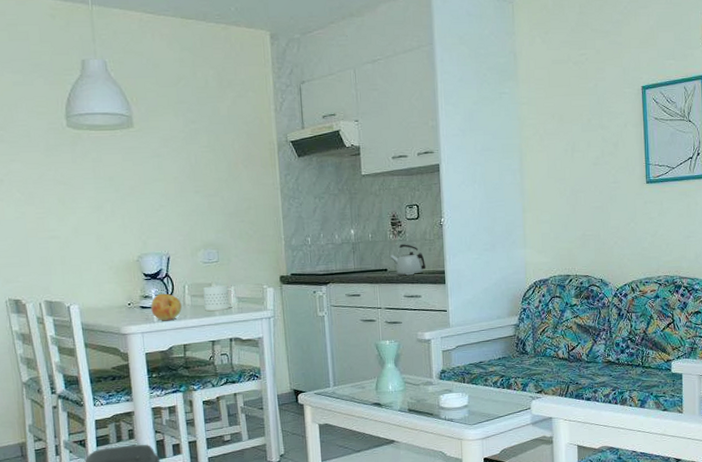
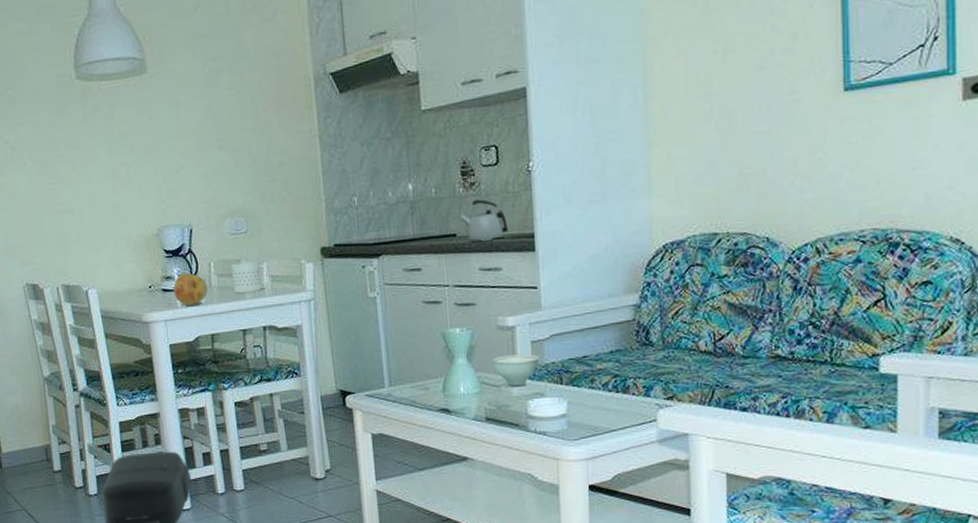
bowl: none [414,360,449,385] -> present [492,354,540,387]

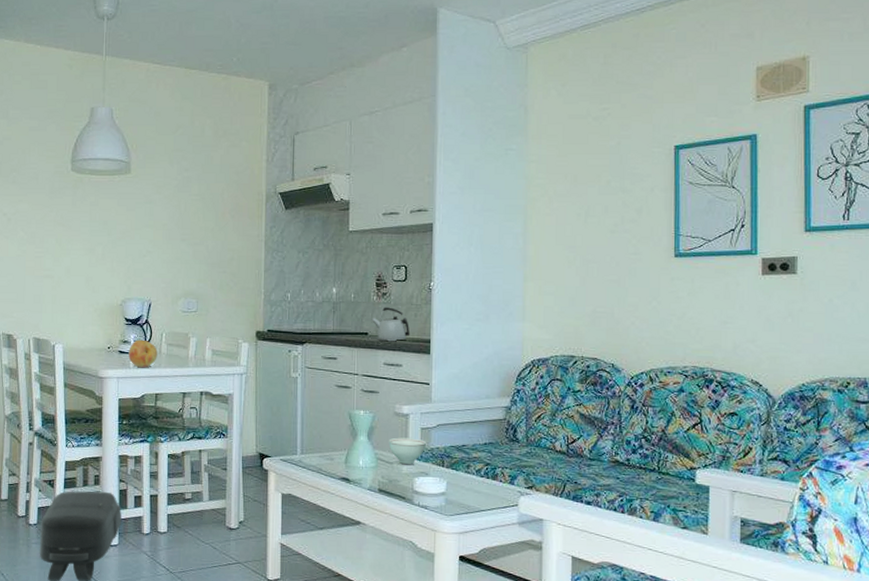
mug: present [231,261,270,294] -> none [179,336,211,363]

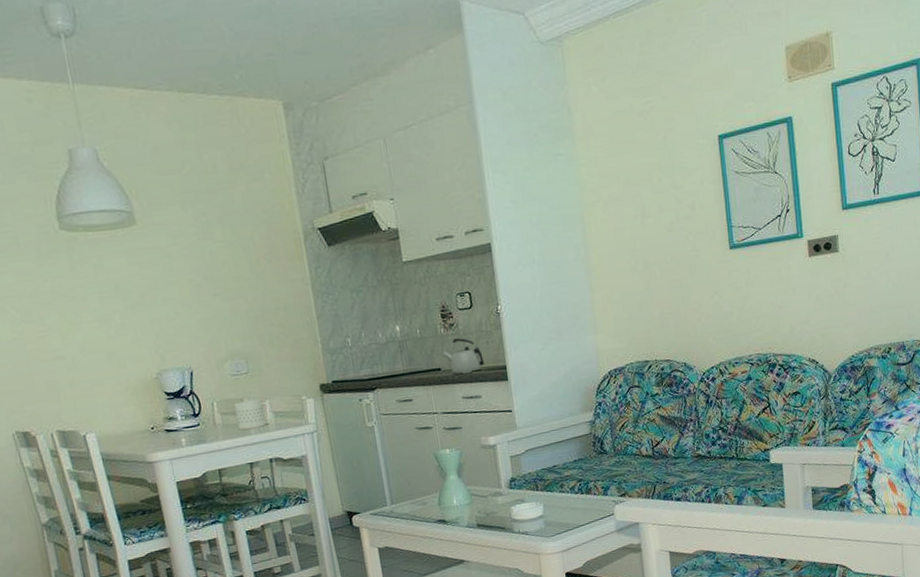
fruit: present [128,339,157,368] -> none [176,413,213,445]
mug: none [179,336,211,363] -> present [234,399,274,431]
bowl: present [388,437,427,465] -> none [479,467,518,496]

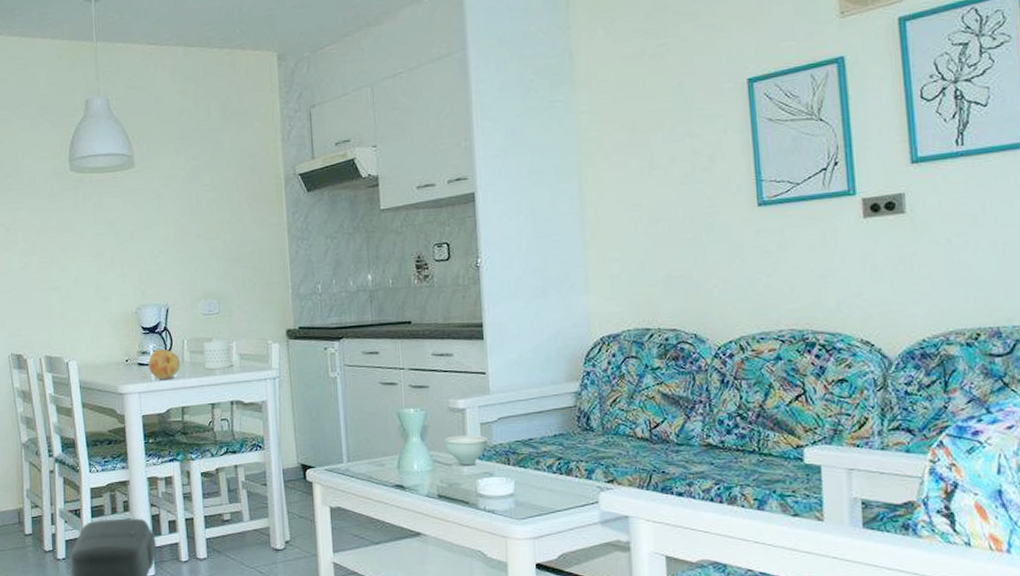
fruit: none [176,413,213,445] -> present [148,349,180,380]
kettle: present [442,338,485,374] -> none [413,291,460,330]
bowl: none [479,467,518,496] -> present [444,435,489,466]

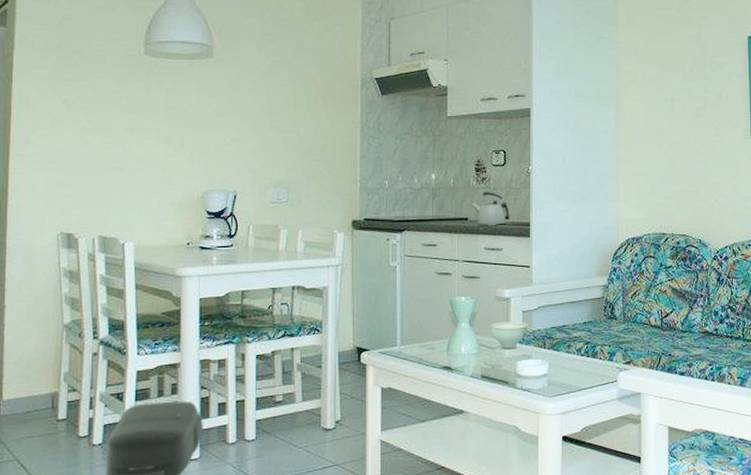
fruit: present [148,349,180,380] -> none [211,234,244,264]
mug: present [203,340,239,370] -> none [268,228,304,256]
kettle: none [413,291,460,330] -> present [471,192,510,226]

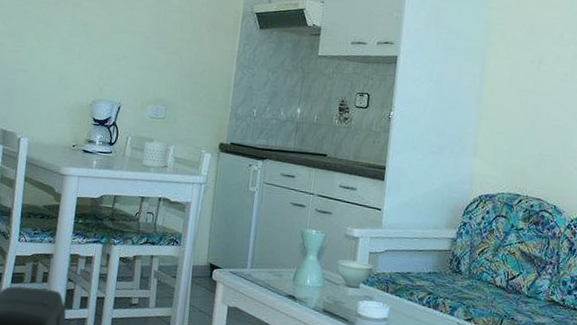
mug: none [268,228,304,256] -> present [142,141,175,169]
kettle: present [471,192,510,226] -> none [331,131,367,166]

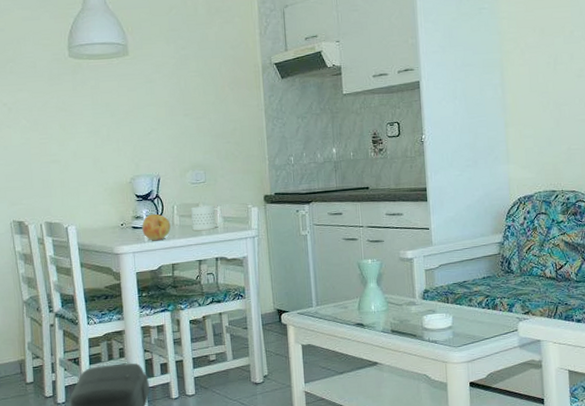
fruit: none [92,140,122,169] -> present [142,213,171,241]
bowl: present [336,259,374,288] -> none [396,280,432,305]

